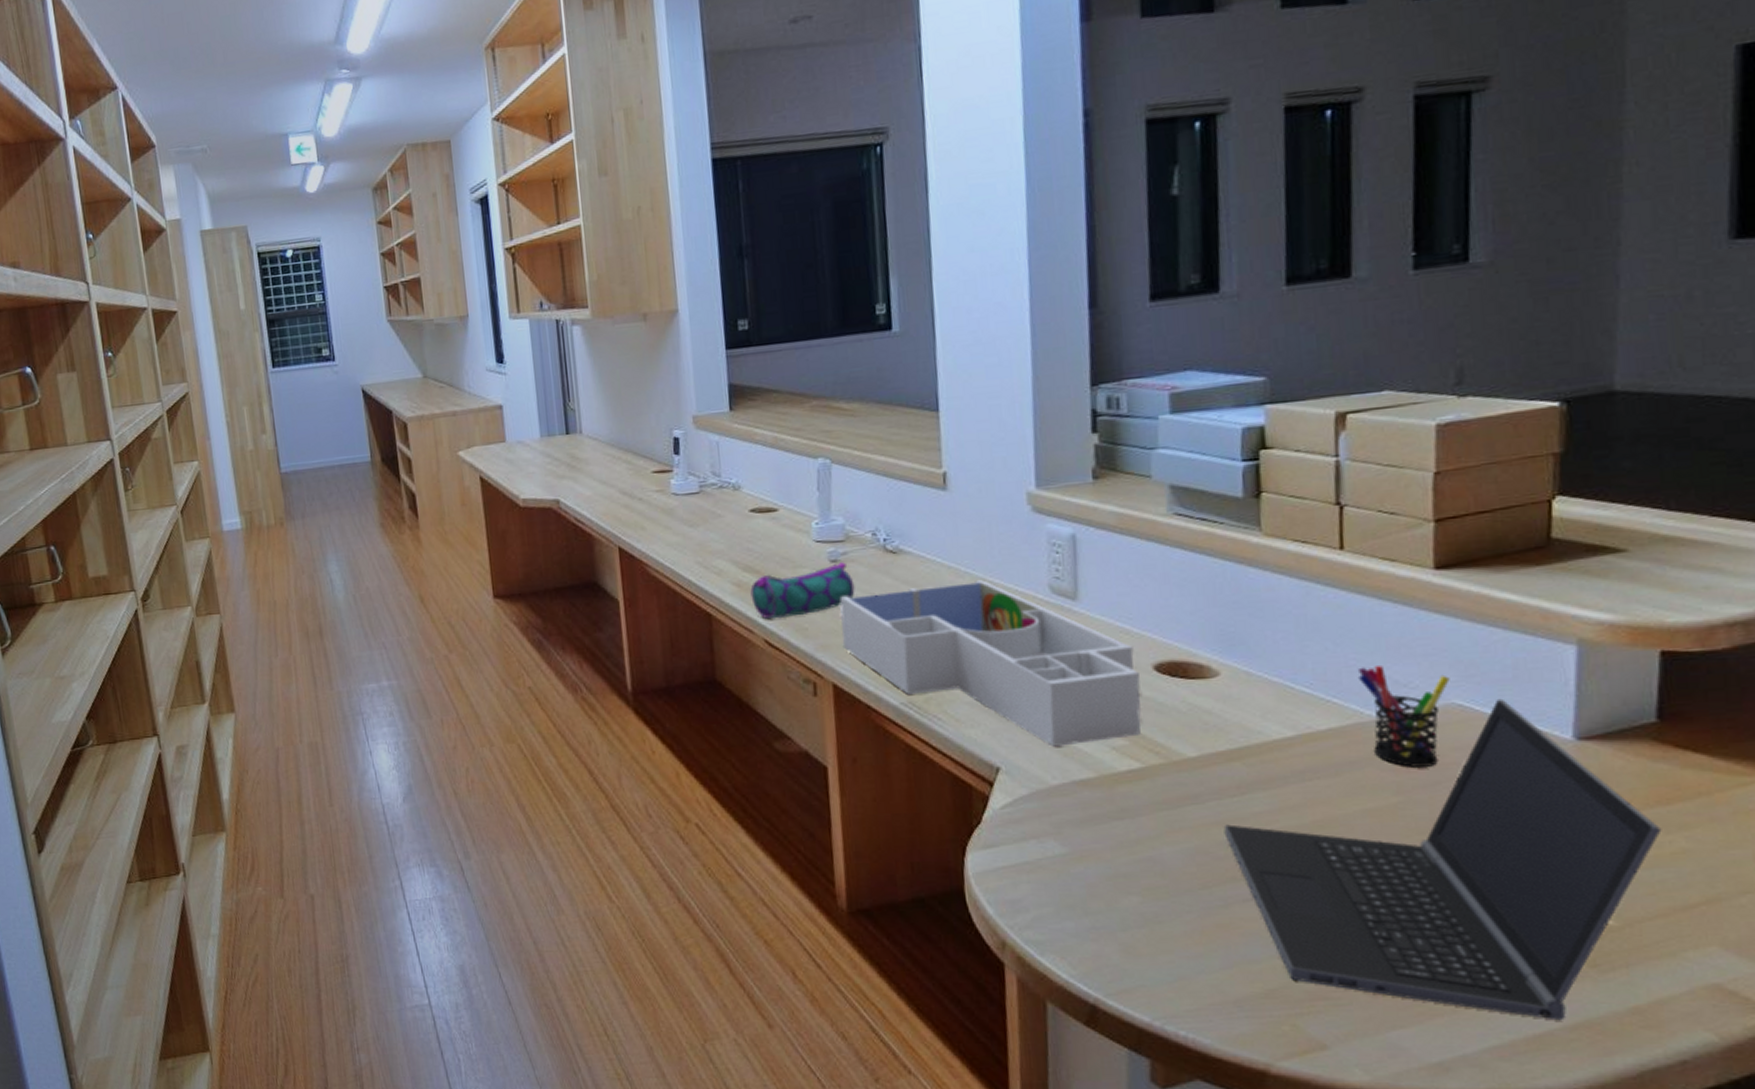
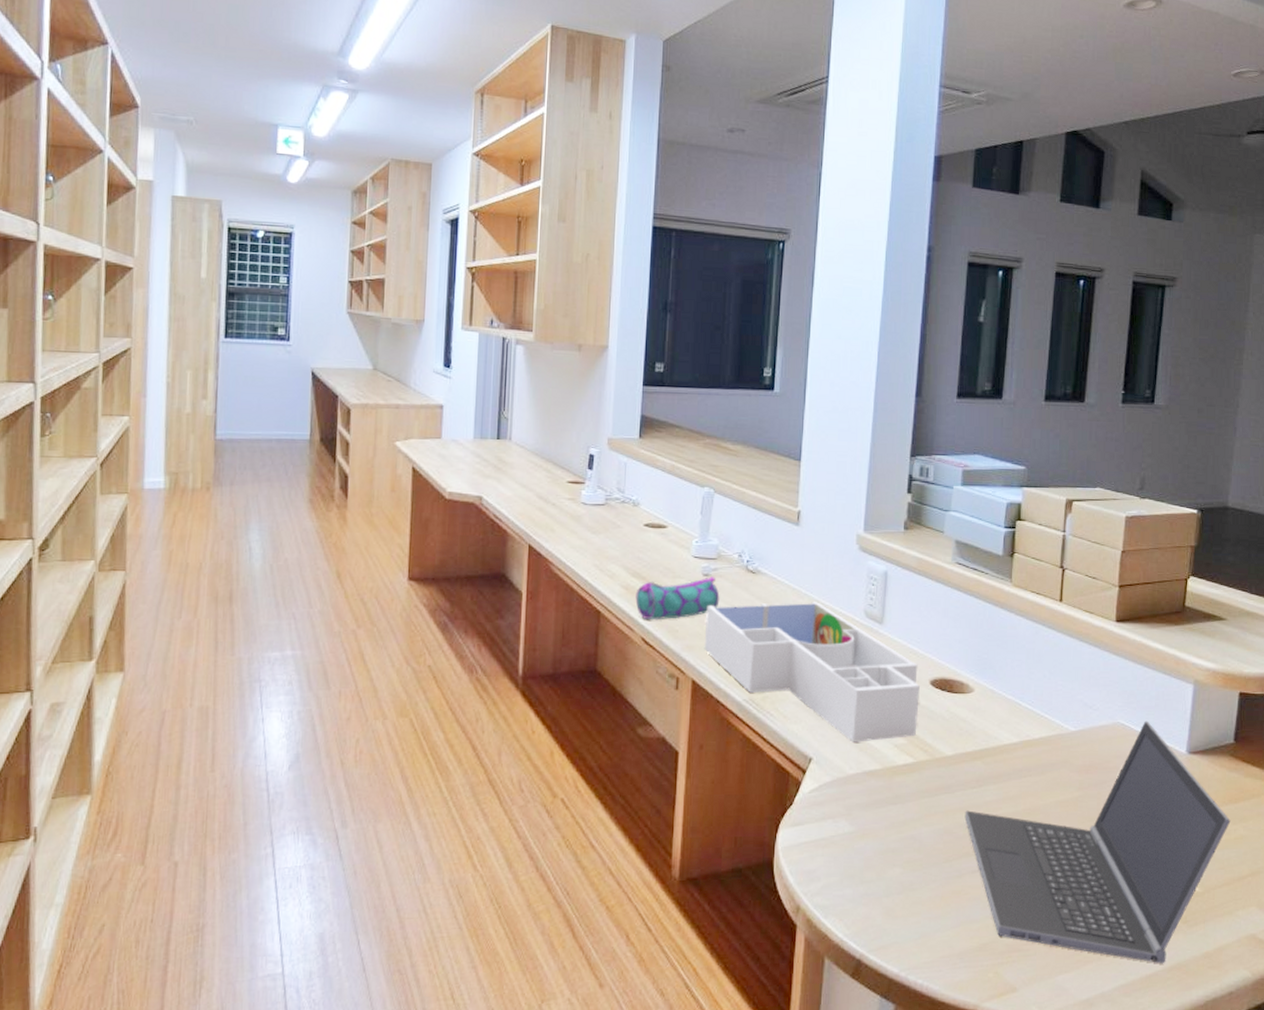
pen holder: present [1357,666,1450,767] -> none [1062,691,1118,770]

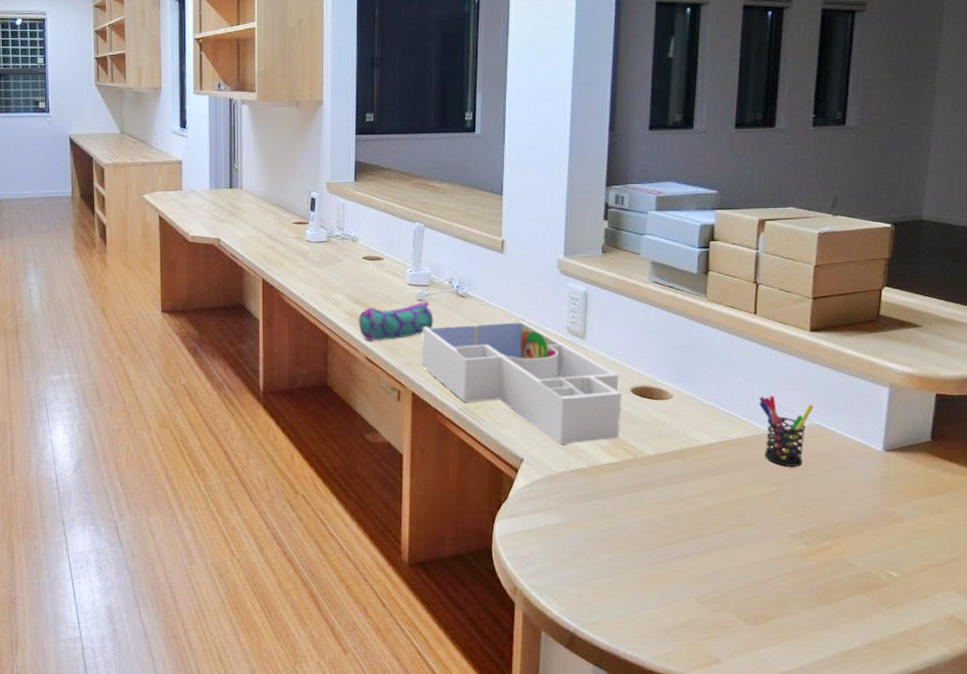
laptop computer: present [964,721,1231,964] -> none [667,421,928,641]
pen holder: none [1062,691,1118,770] -> present [758,396,814,467]

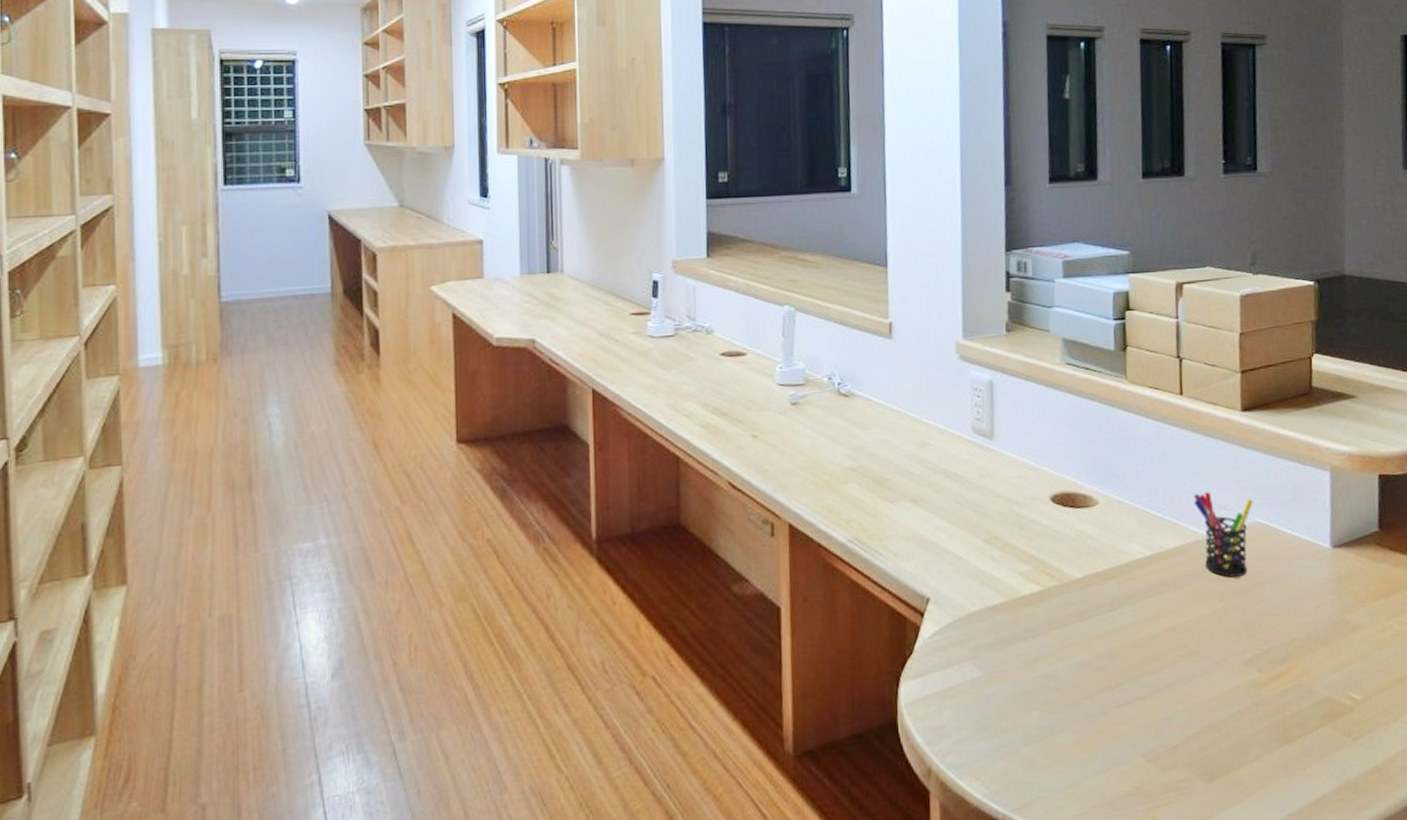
pencil case: present [358,301,434,341] -> none [717,405,812,461]
desk organizer: present [421,321,621,445] -> none [798,422,1041,575]

